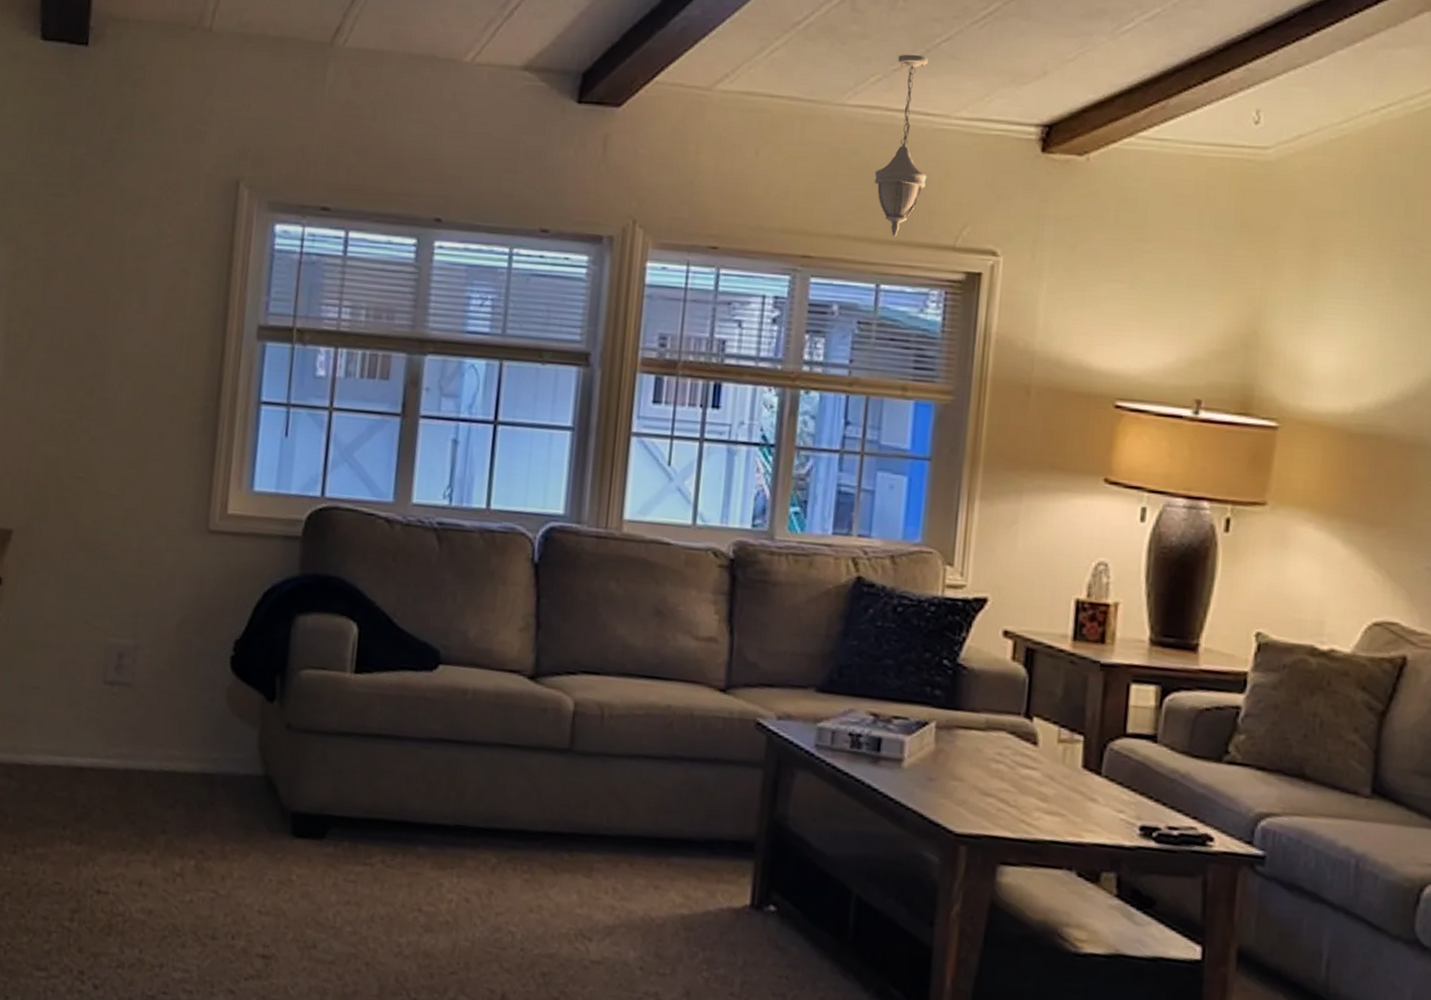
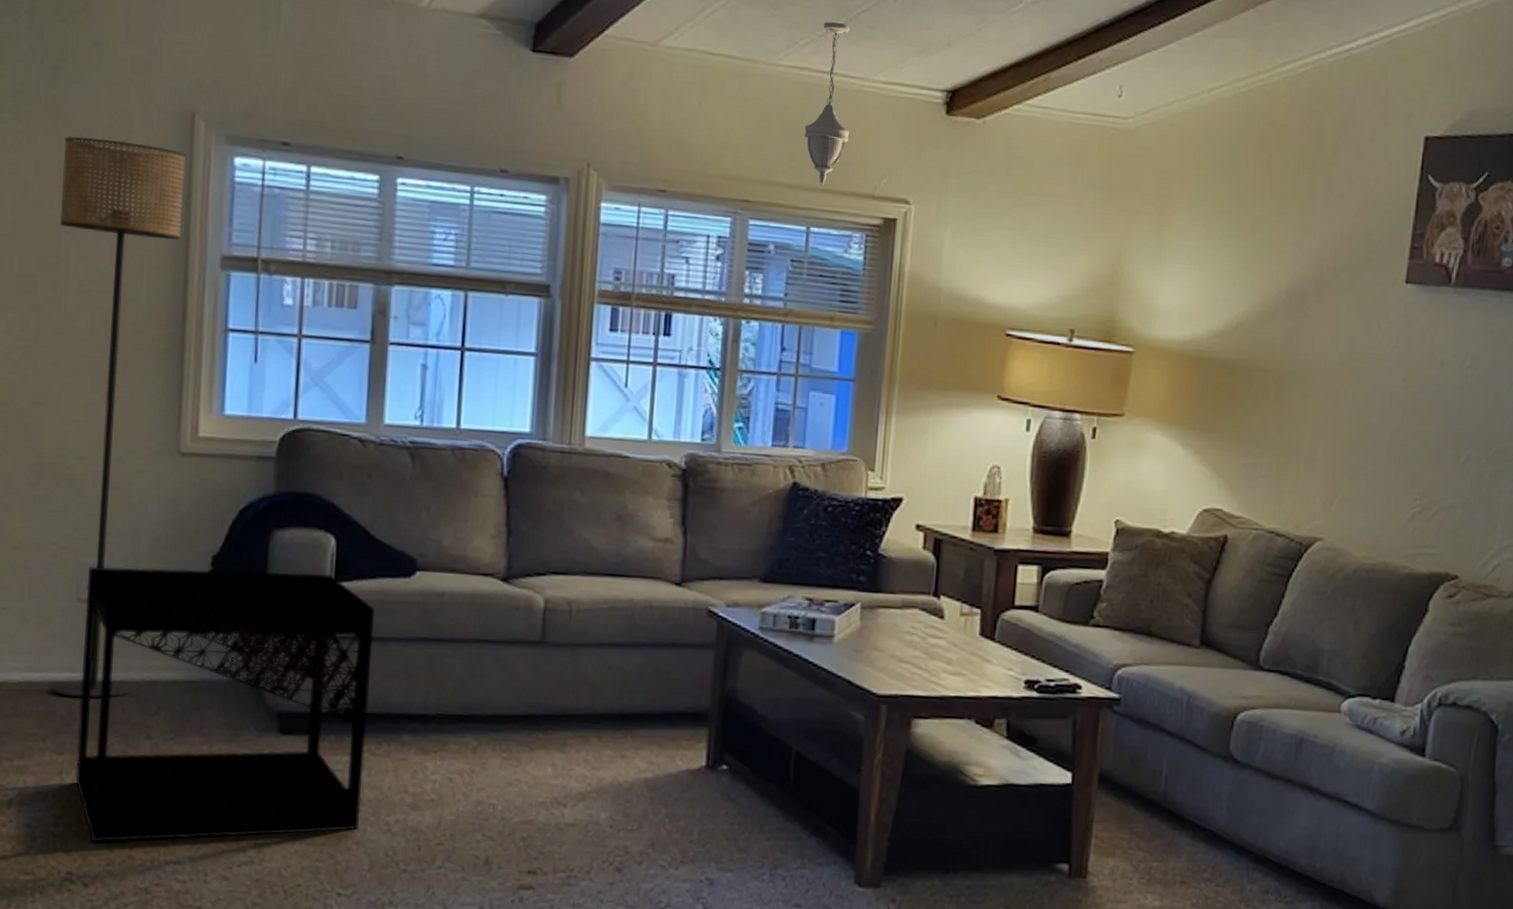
floor lamp: none [76,207,229,788] -> present [53,135,186,699]
side table: none [91,647,395,950] -> present [75,566,375,842]

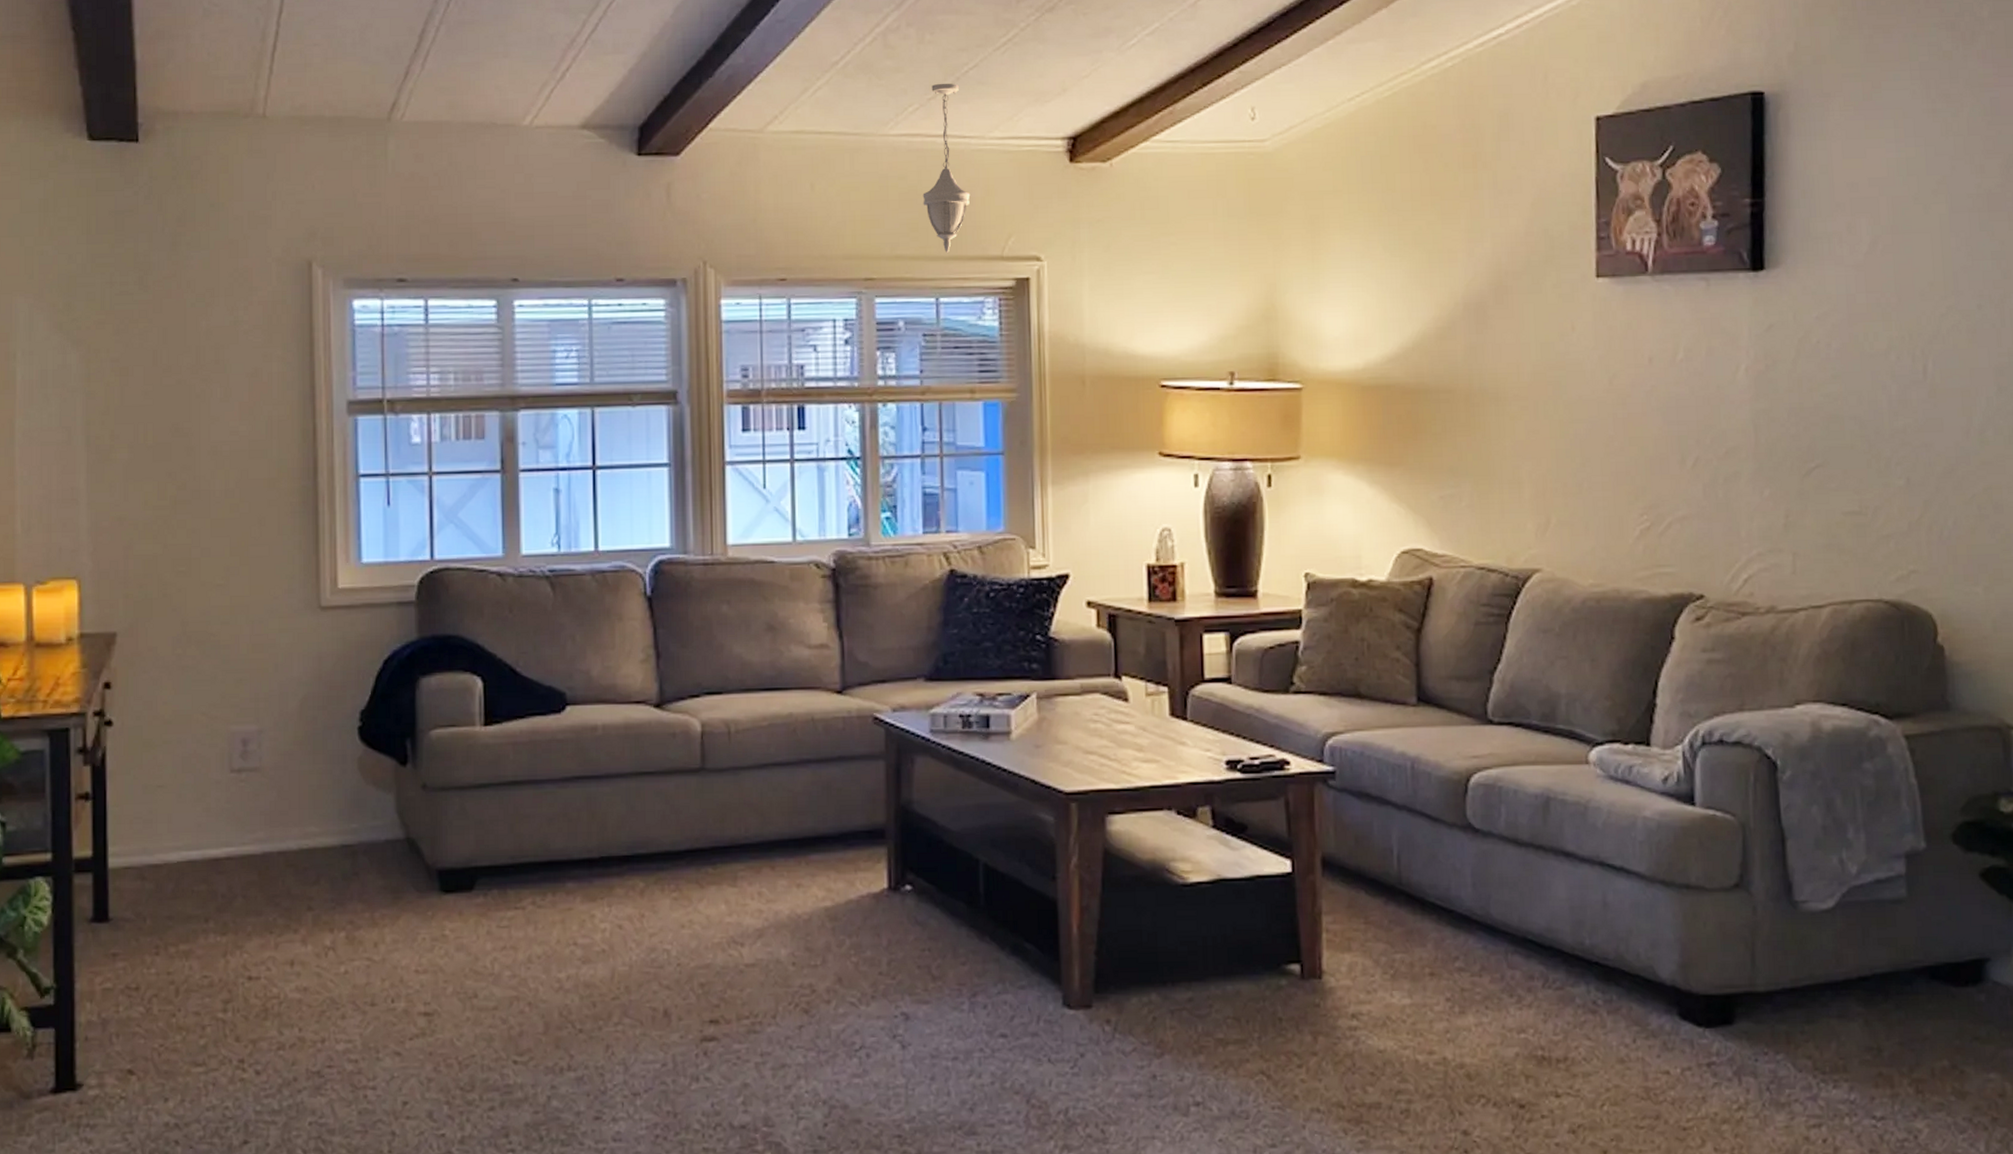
floor lamp: present [53,135,186,699] -> none [188,298,307,873]
side table: present [75,566,375,842] -> none [239,718,530,1026]

